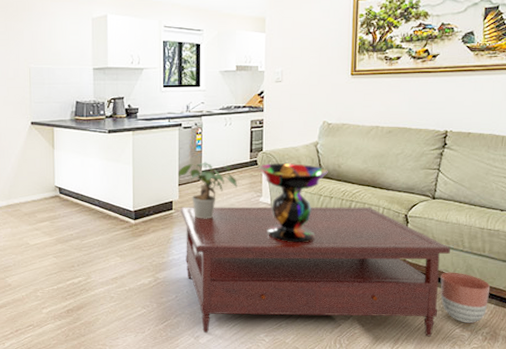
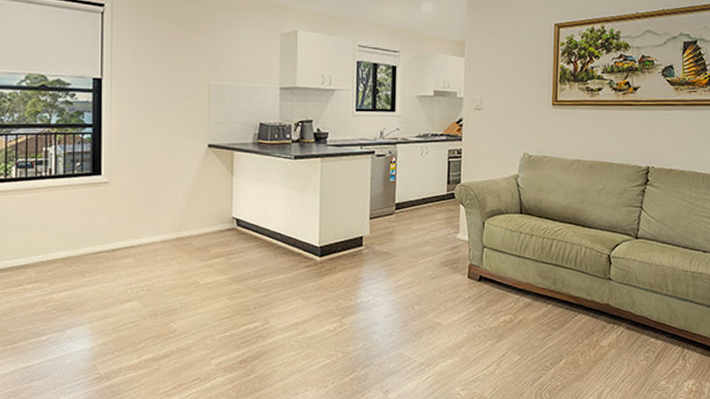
potted plant: present [177,162,238,219] -> none [369,193,434,257]
coffee table: present [180,206,450,337] -> none [371,243,654,389]
decorative bowl: present [258,163,328,243] -> none [456,197,529,285]
planter: present [440,272,490,323] -> none [644,318,694,374]

